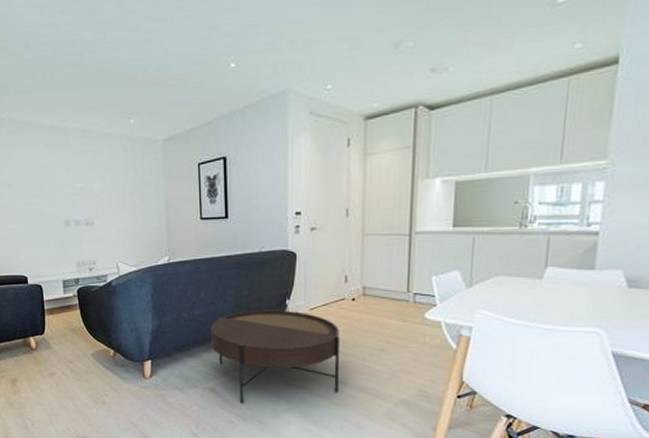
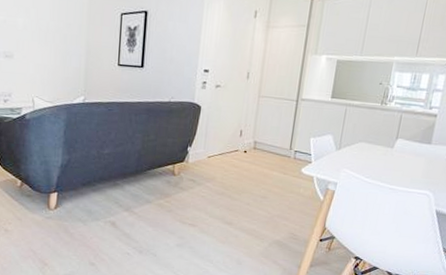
coffee table: present [210,310,339,404] -> none [116,153,231,238]

